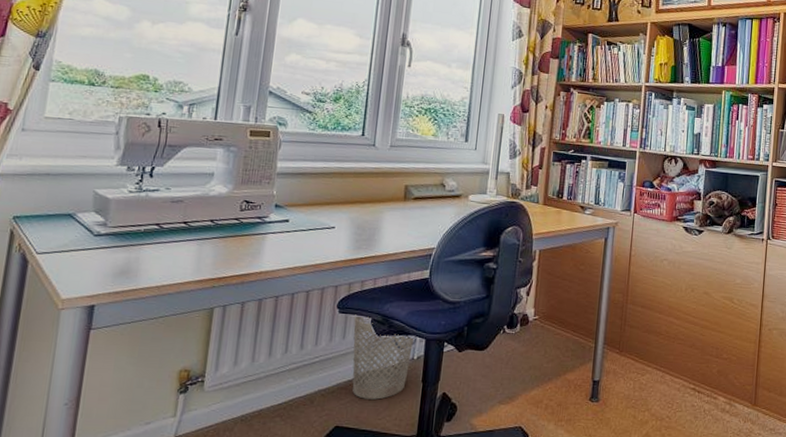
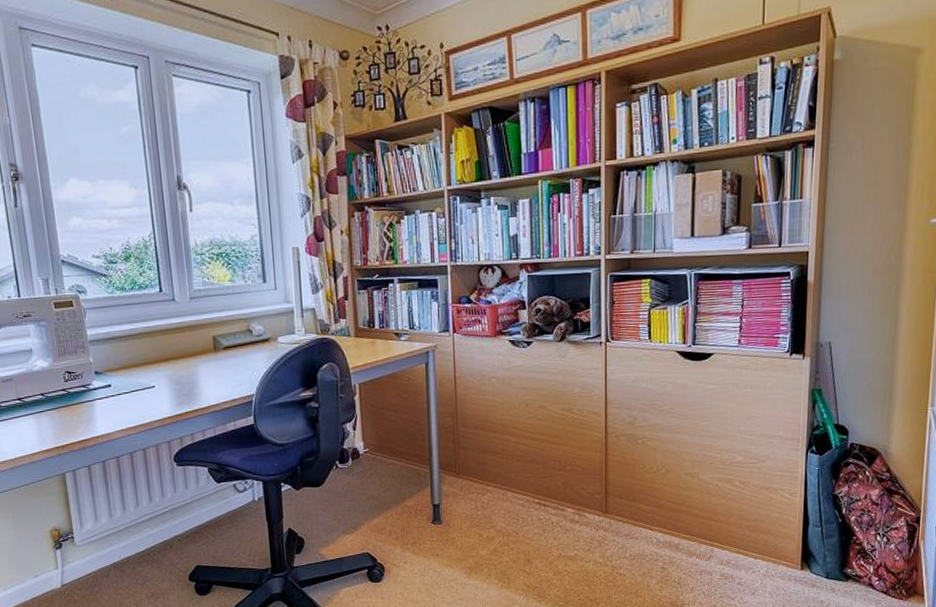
wastebasket: present [352,314,414,400] -> none [192,465,252,540]

